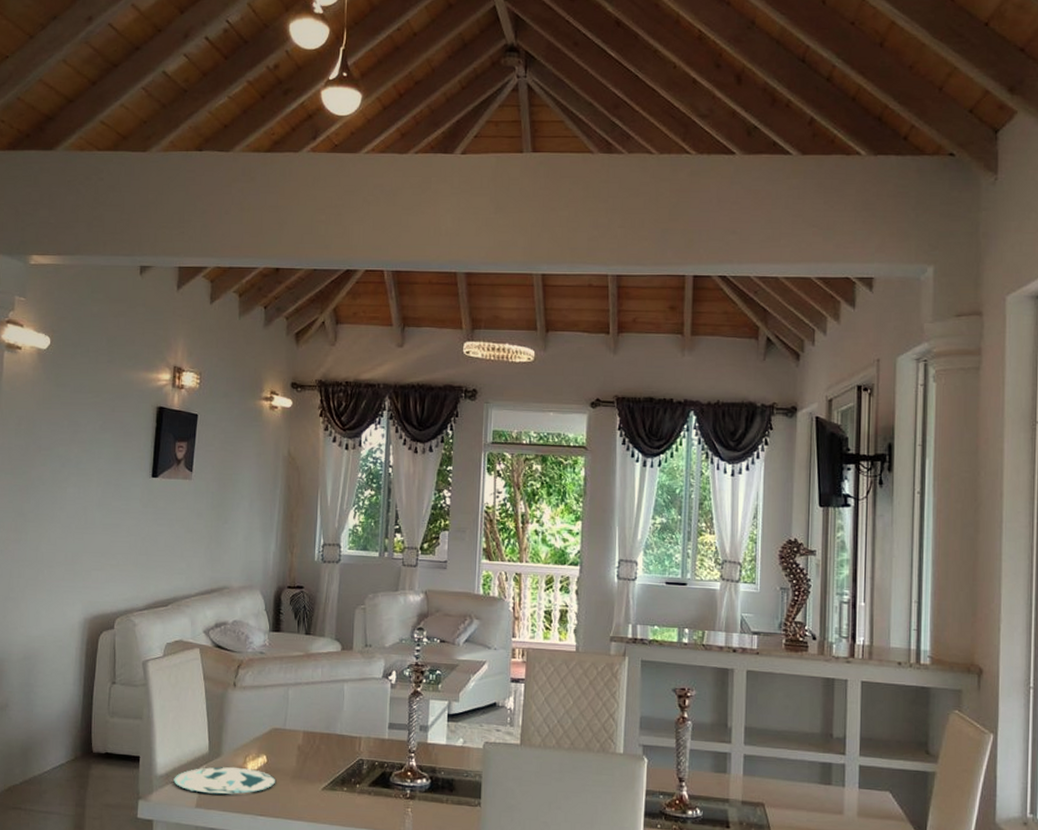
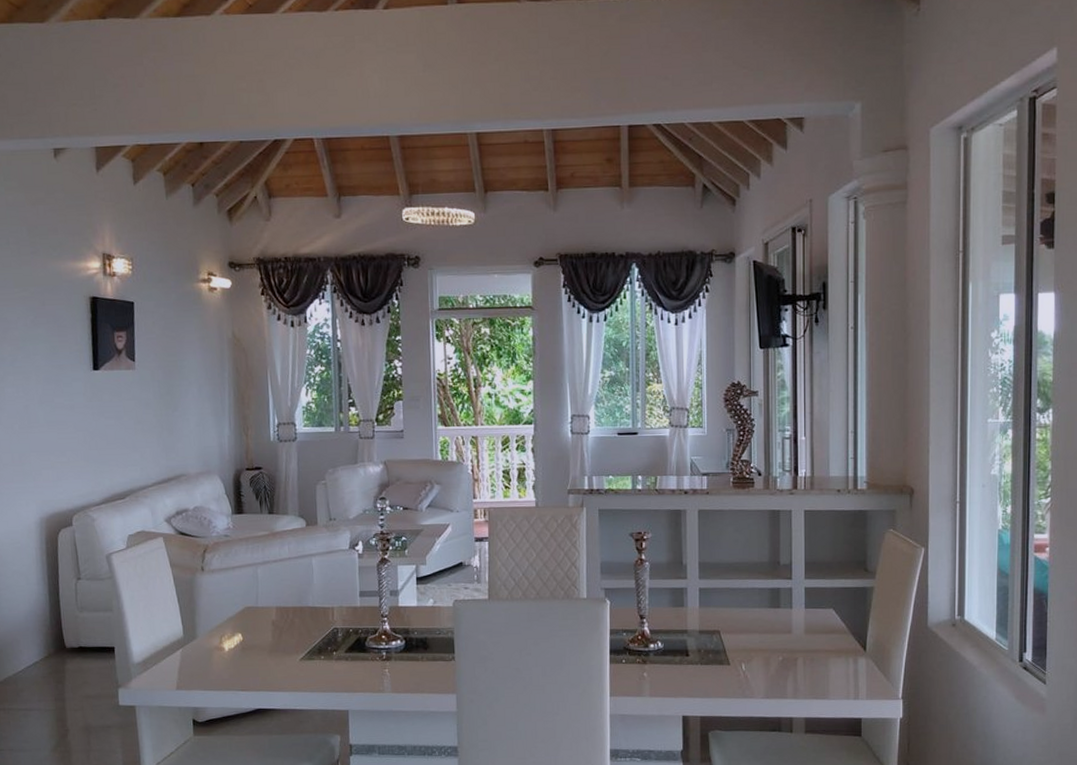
plate: present [173,766,276,795] -> none [151,647,254,676]

